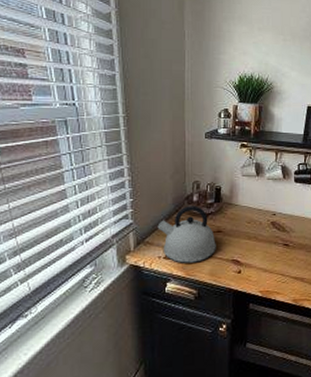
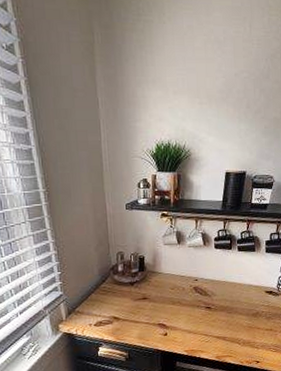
kettle: present [157,206,216,263] -> none [86,275,143,329]

